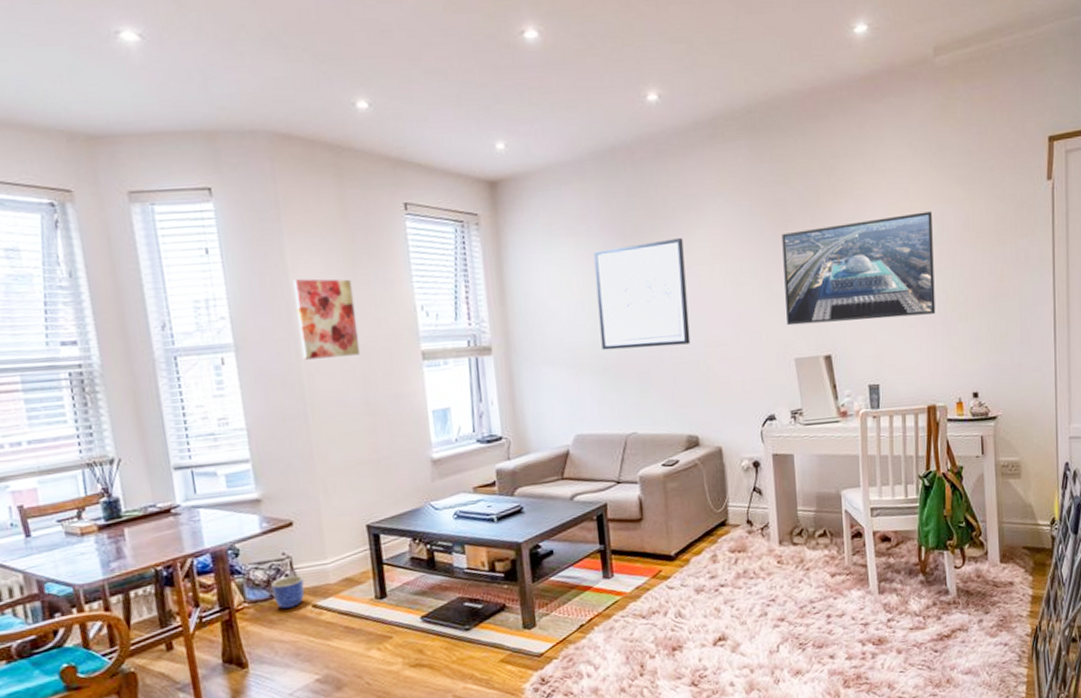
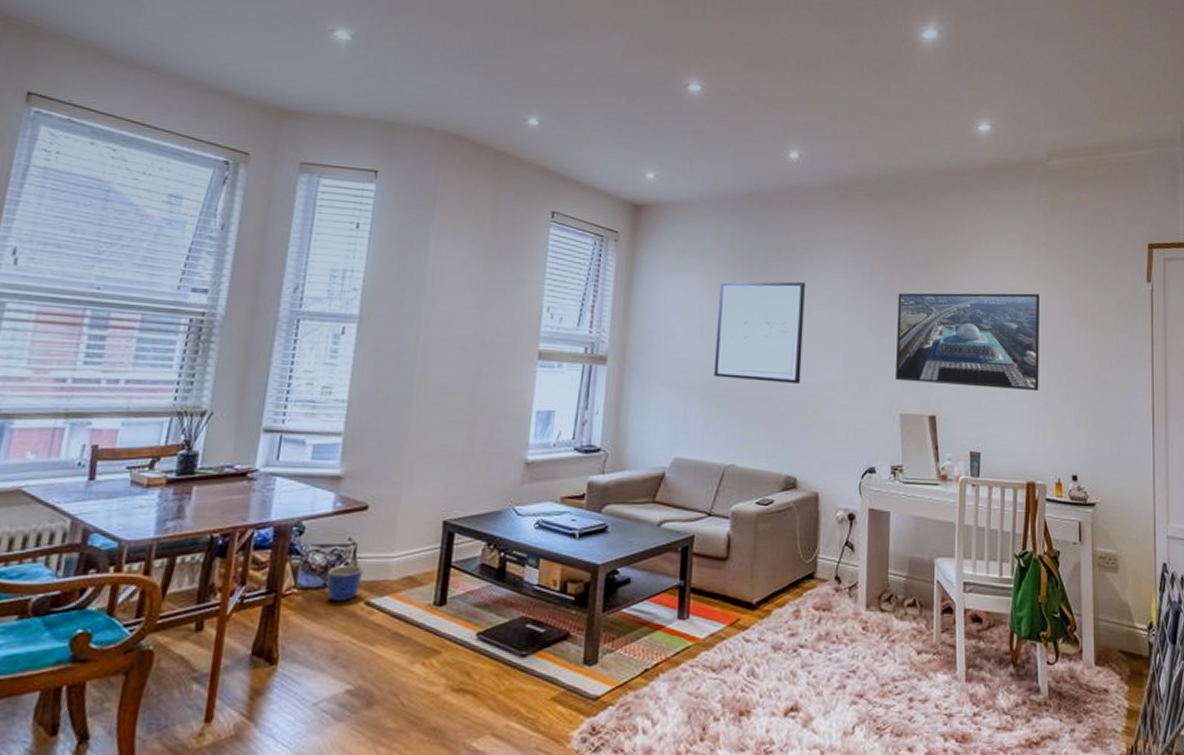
wall art: present [293,278,361,360] -> none [422,265,487,345]

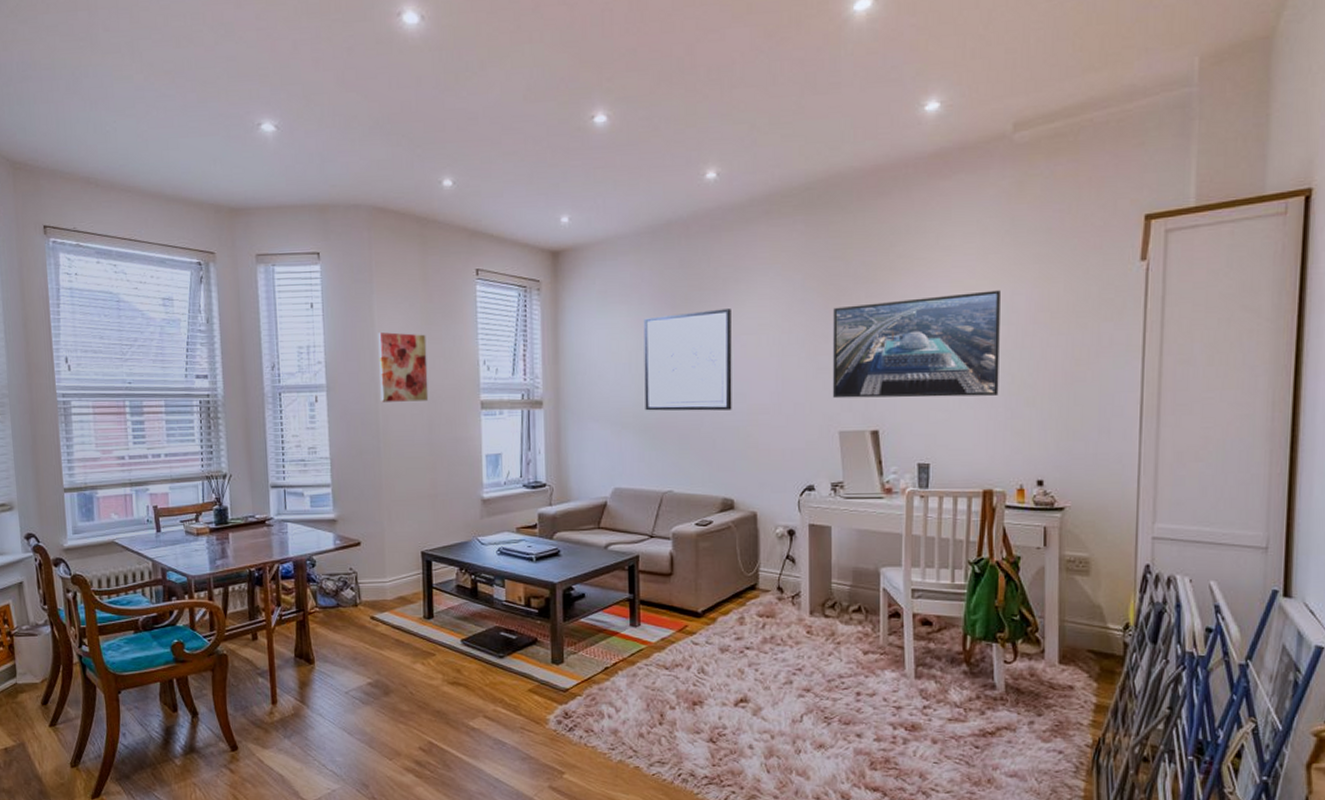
planter: present [326,565,363,601] -> none [339,589,366,617]
wall art: none [422,265,487,345] -> present [378,332,429,402]

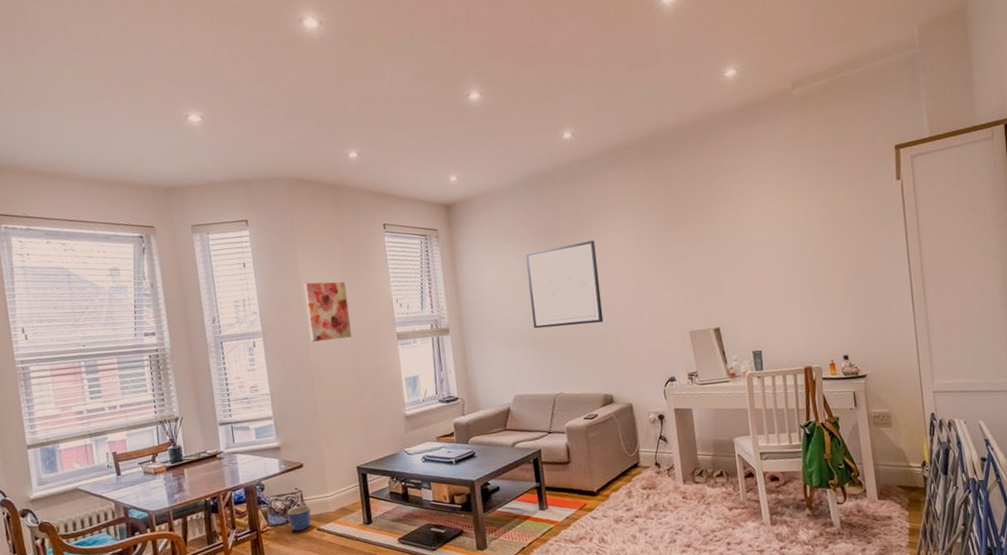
planter: none [339,589,366,617] -> present [288,505,312,531]
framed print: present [833,290,1000,399] -> none [674,210,807,306]

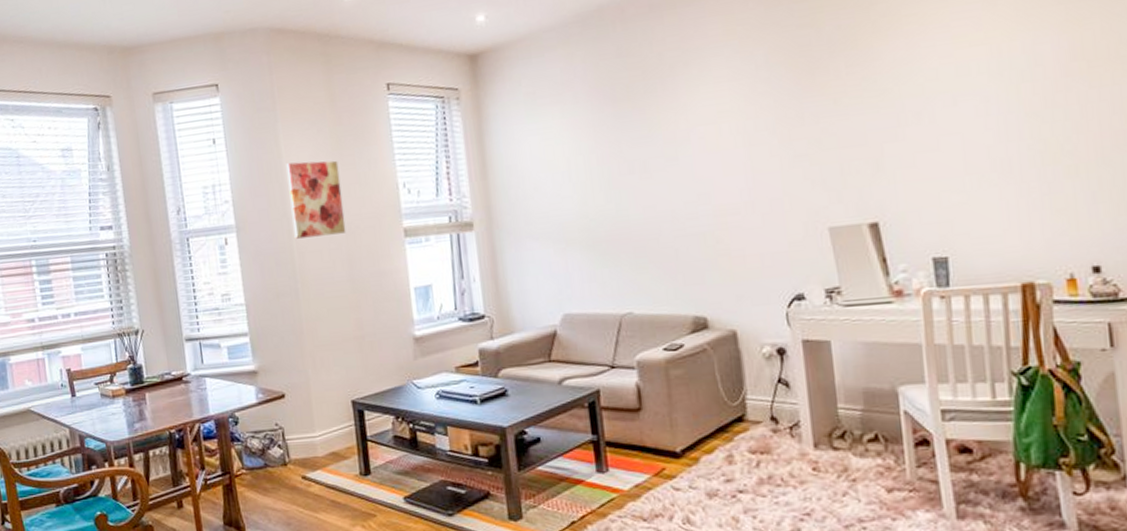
planter: present [288,505,312,531] -> none [266,446,296,478]
wall art: present [525,240,604,329] -> none [580,97,695,223]

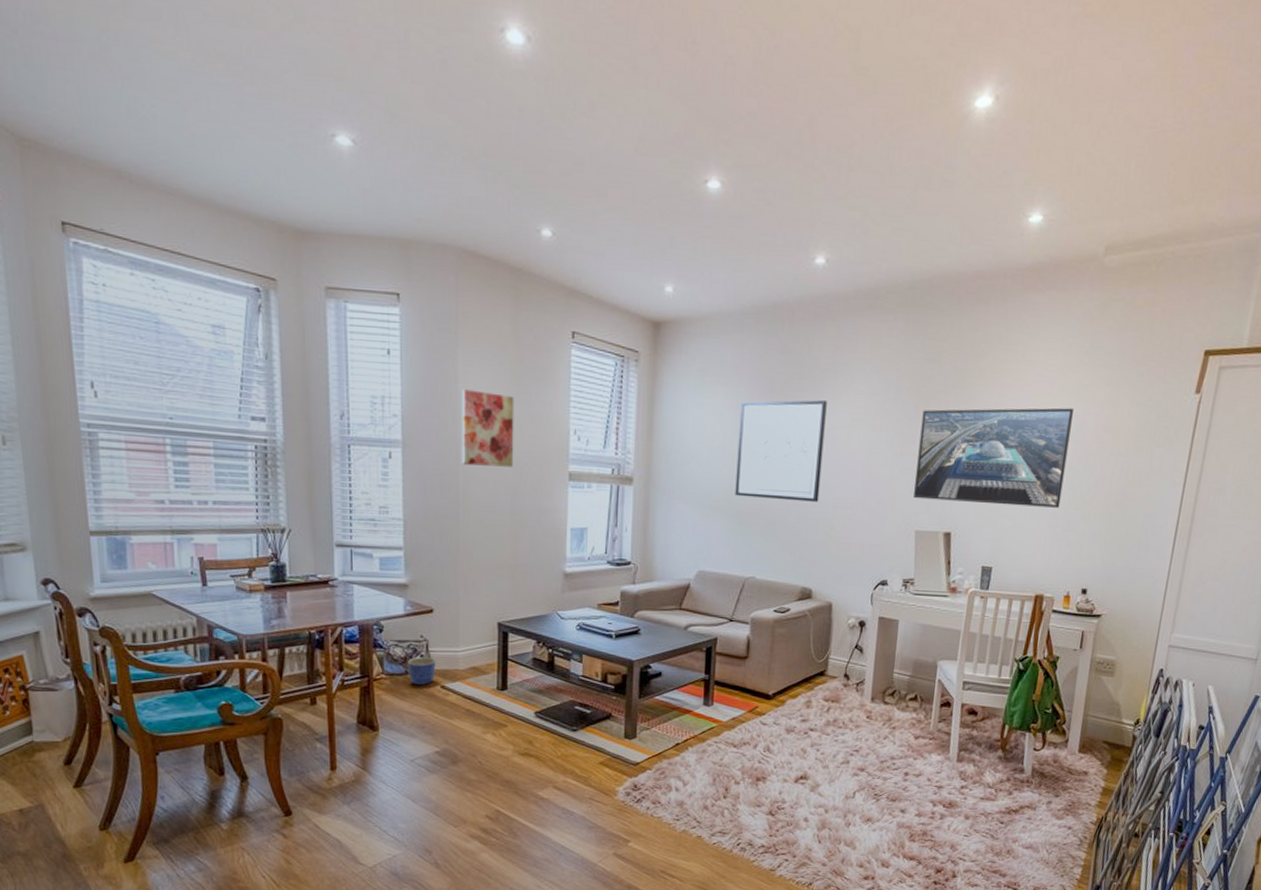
planter: none [266,446,296,478] -> present [408,657,436,685]
wall art: none [580,97,695,223] -> present [735,400,827,502]
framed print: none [807,41,1029,190] -> present [914,407,1074,508]

